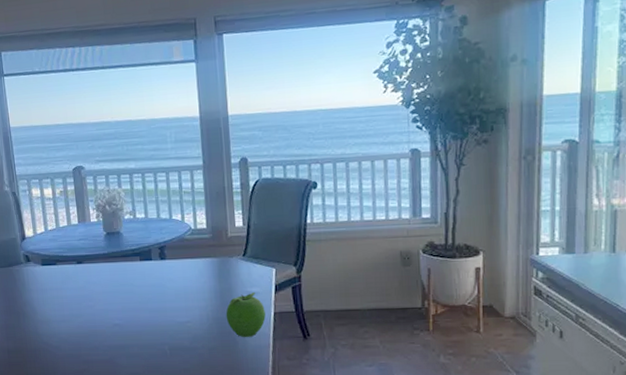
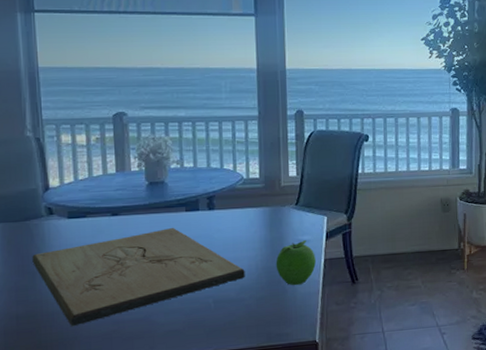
cutting board: none [16,275,197,363] -> present [32,227,245,327]

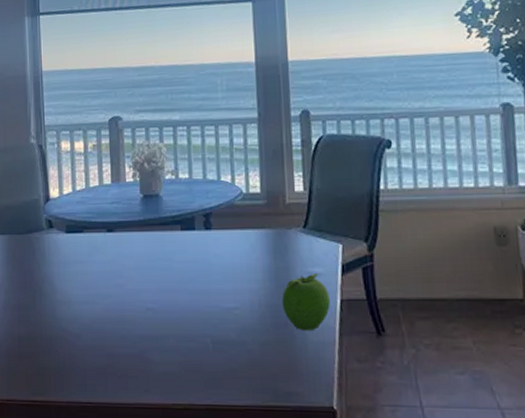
cutting board: present [32,227,245,327] -> none [33,248,247,356]

